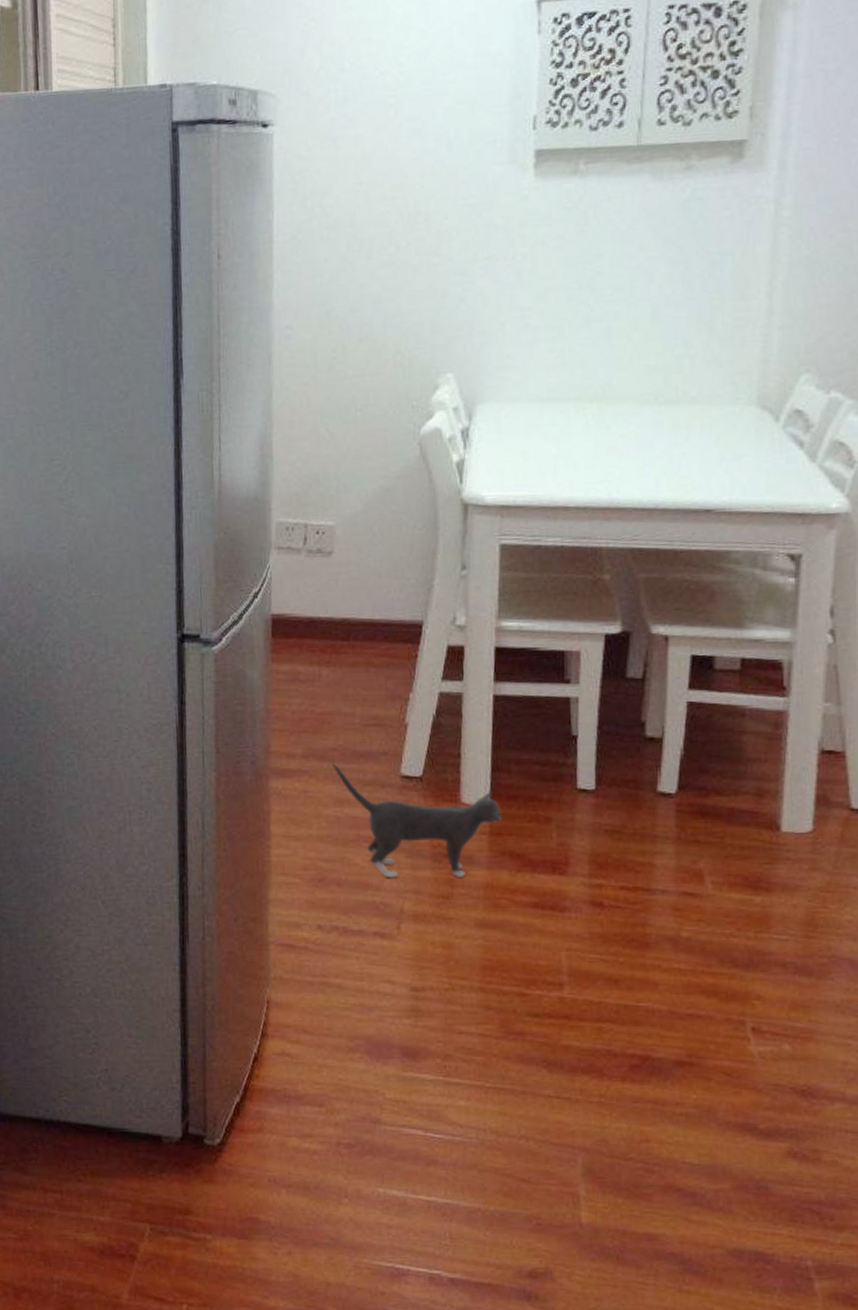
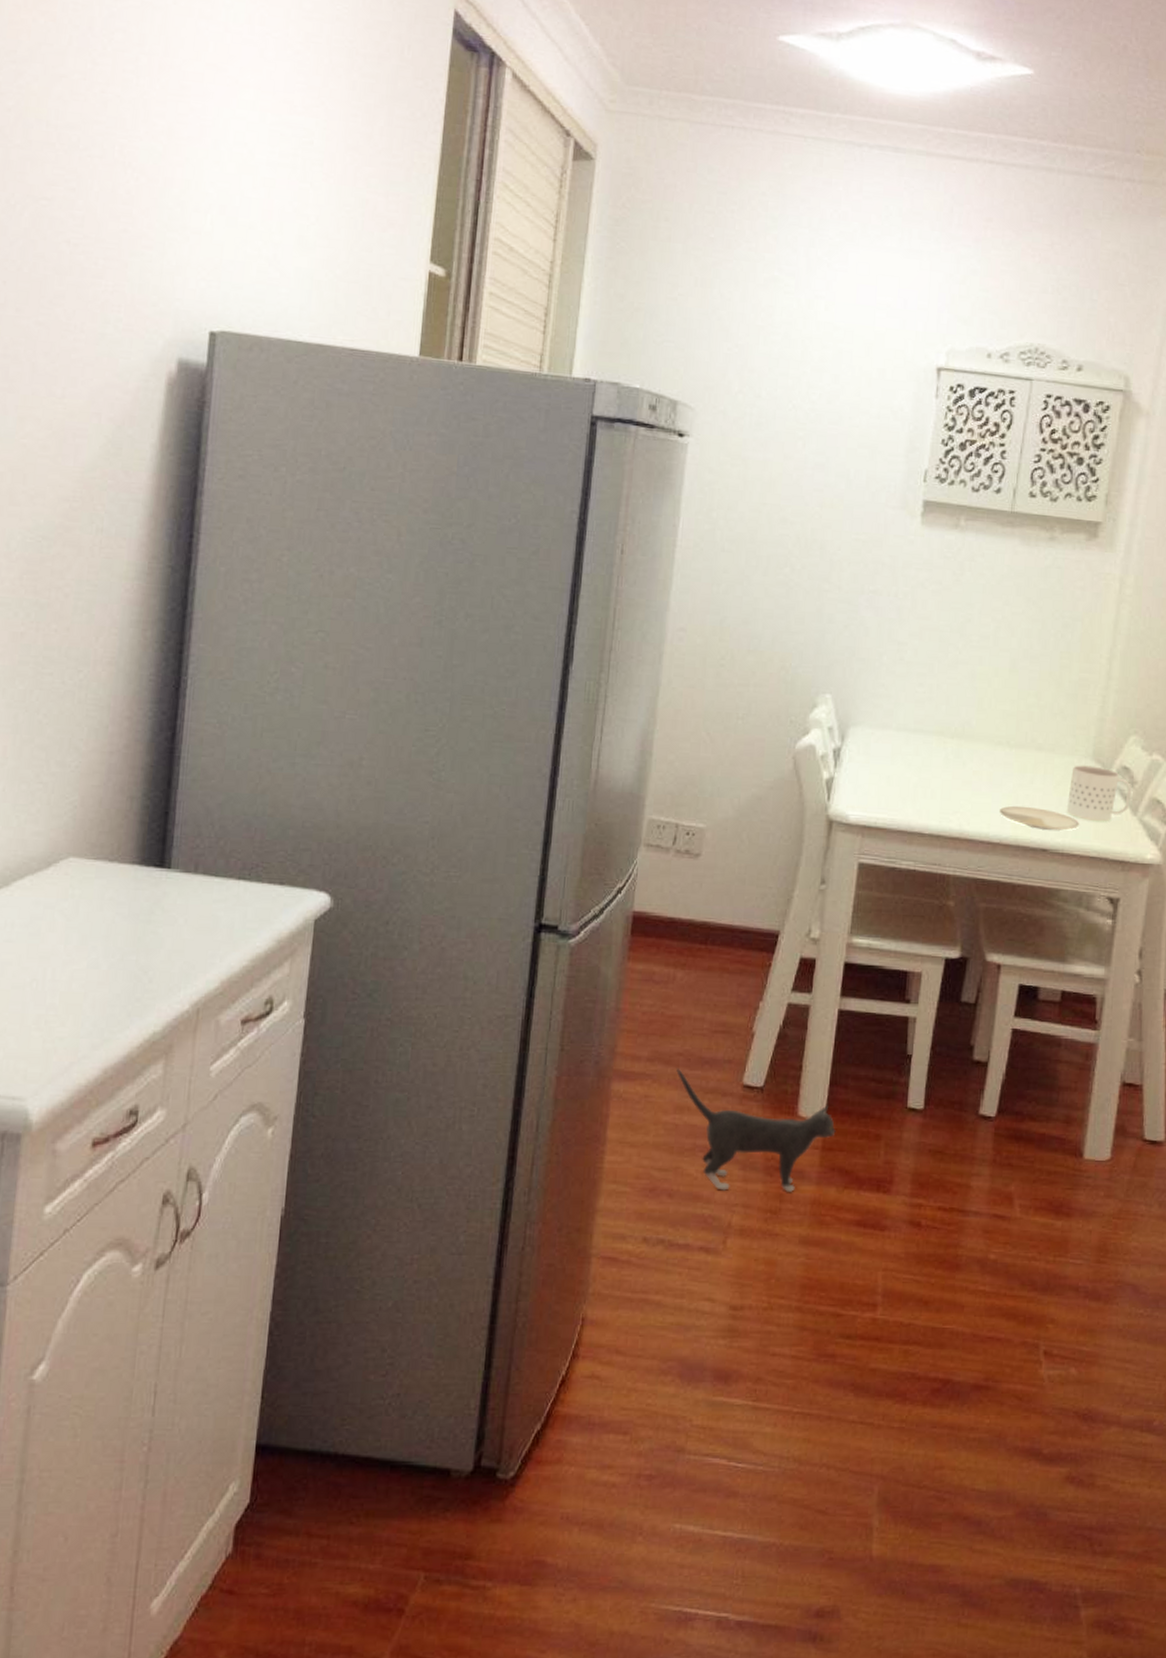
plate: none [652,465,748,489] -> present [999,805,1080,831]
mug: none [730,413,808,474] -> present [1066,765,1132,822]

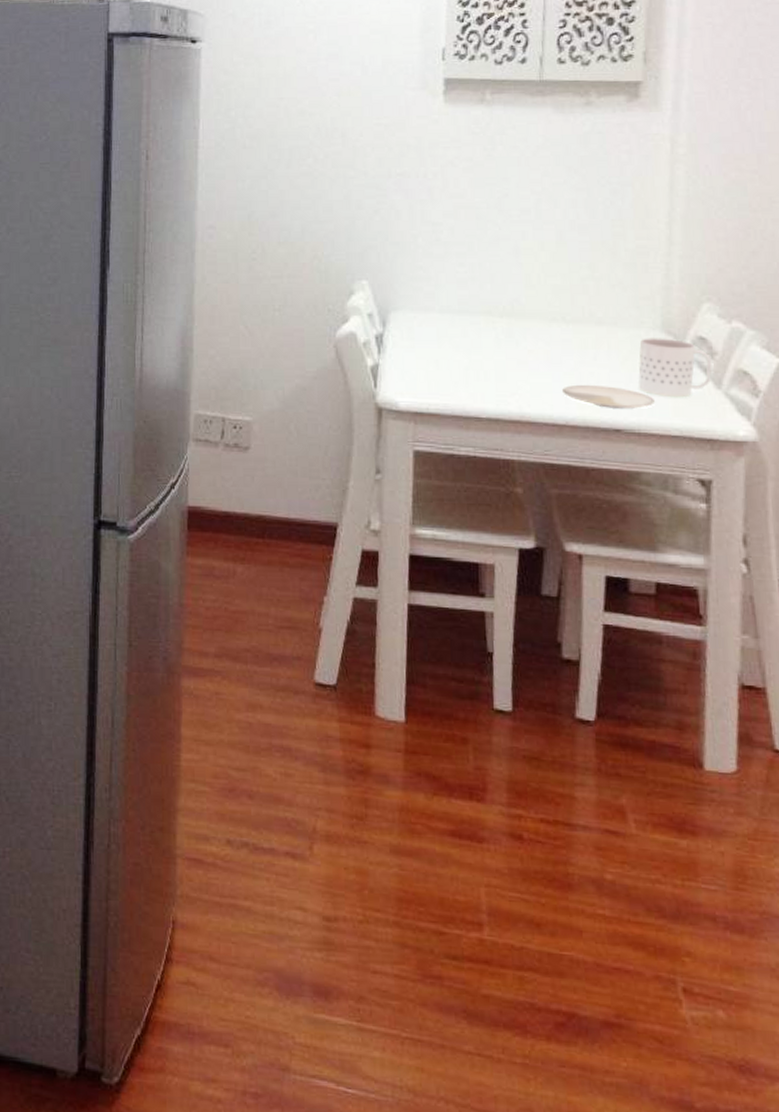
cat: present [676,1068,836,1192] -> none [245,664,418,797]

